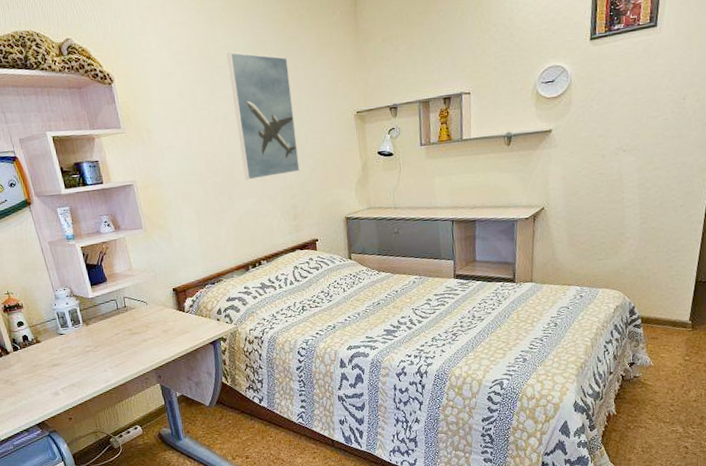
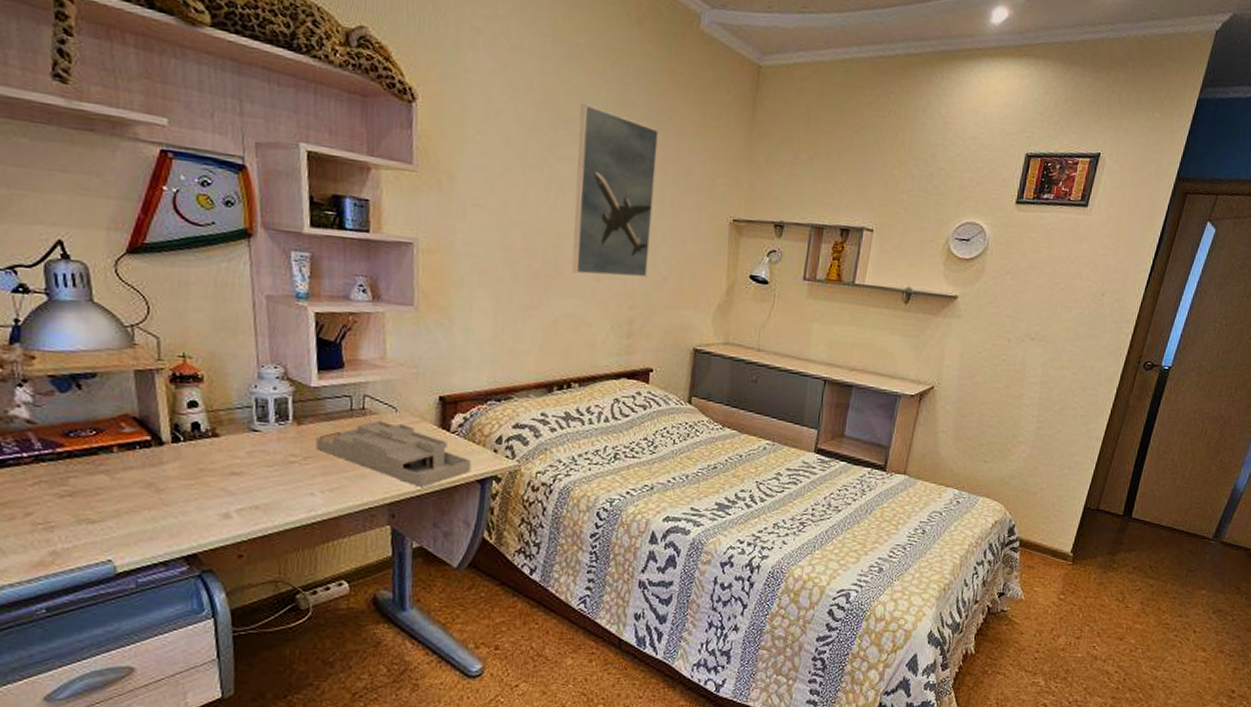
desk organizer: none [100,312,204,354] -> present [316,420,471,488]

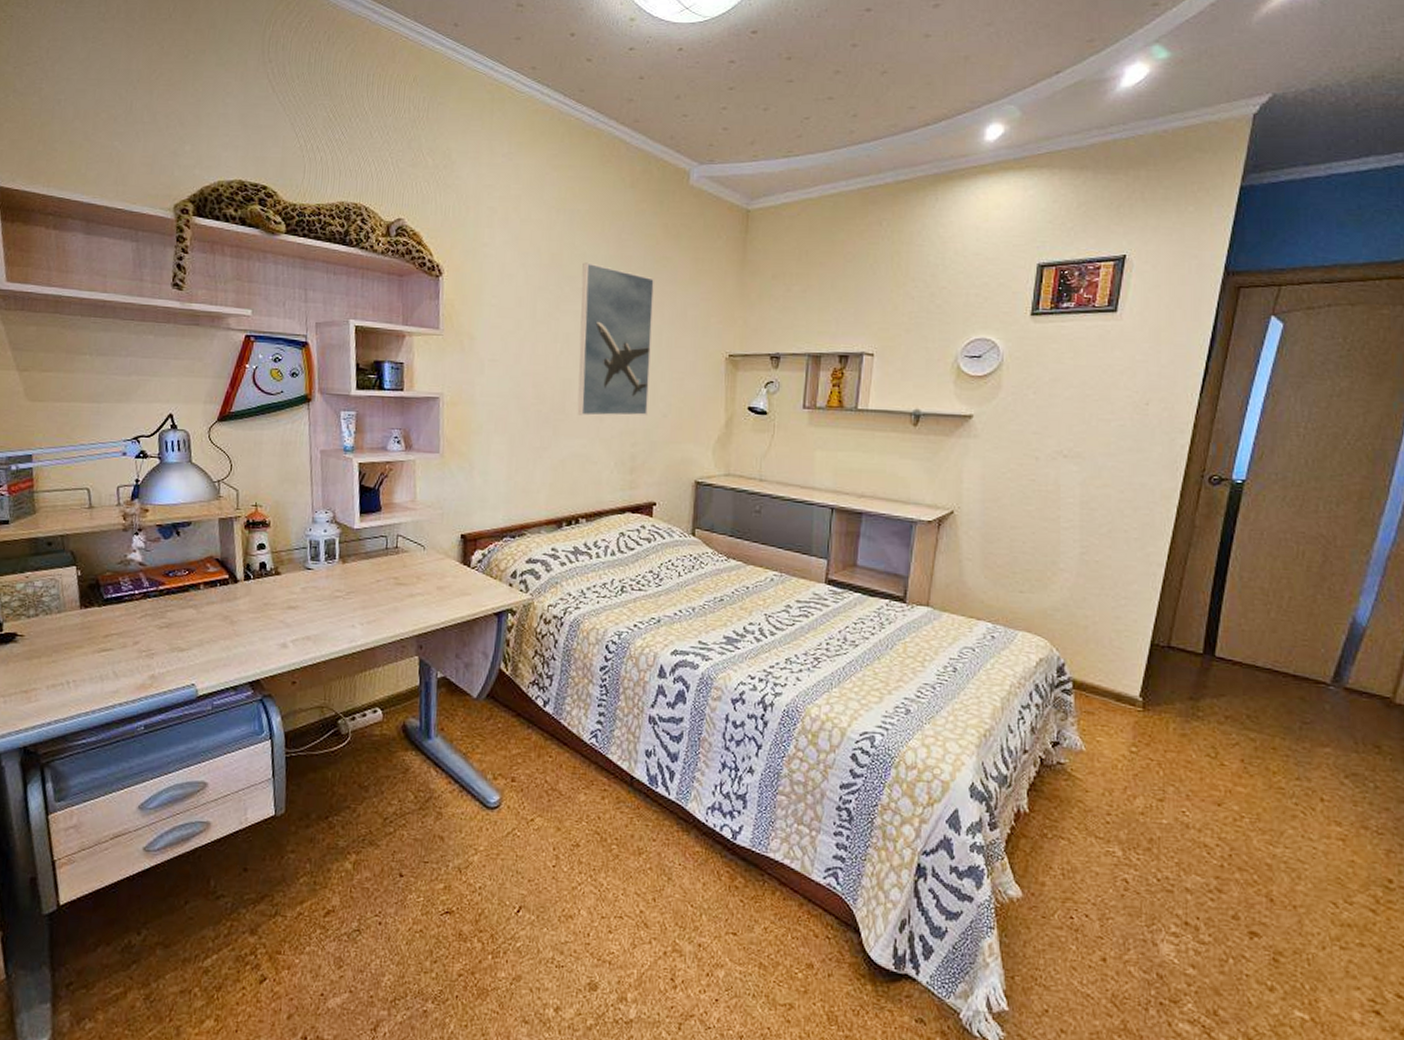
desk organizer: present [316,420,471,488] -> none [357,558,489,620]

